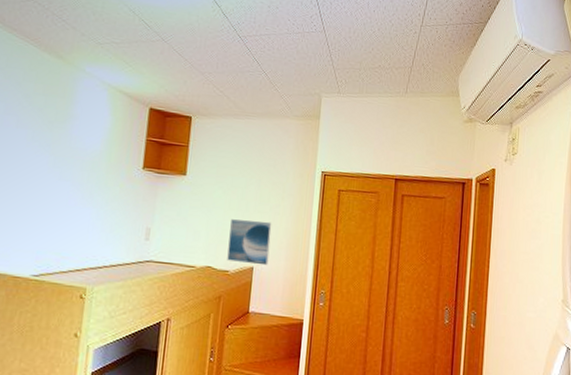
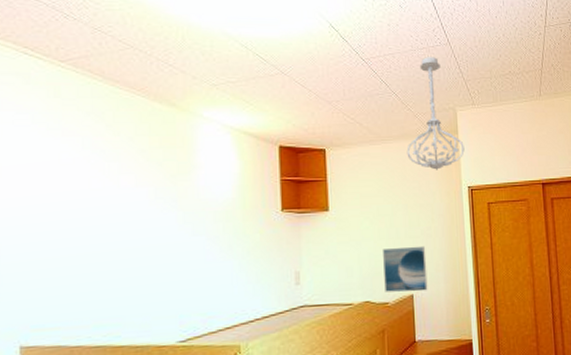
ceiling light fixture: none [267,41,324,152] -> present [406,57,465,170]

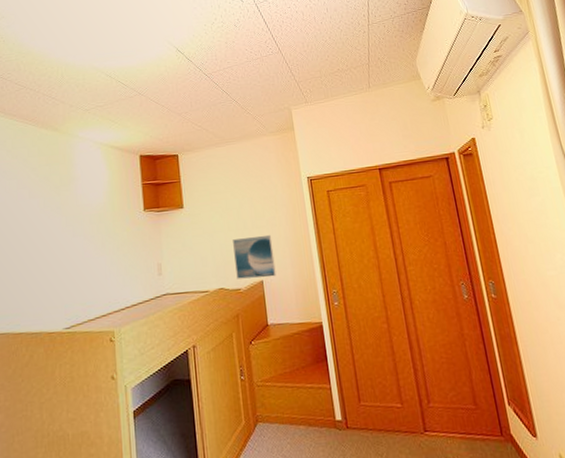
ceiling light fixture: present [406,57,465,170] -> none [248,65,302,165]

